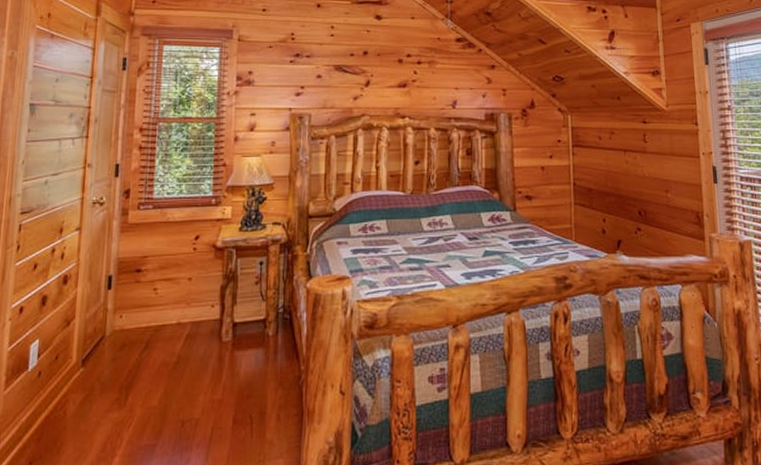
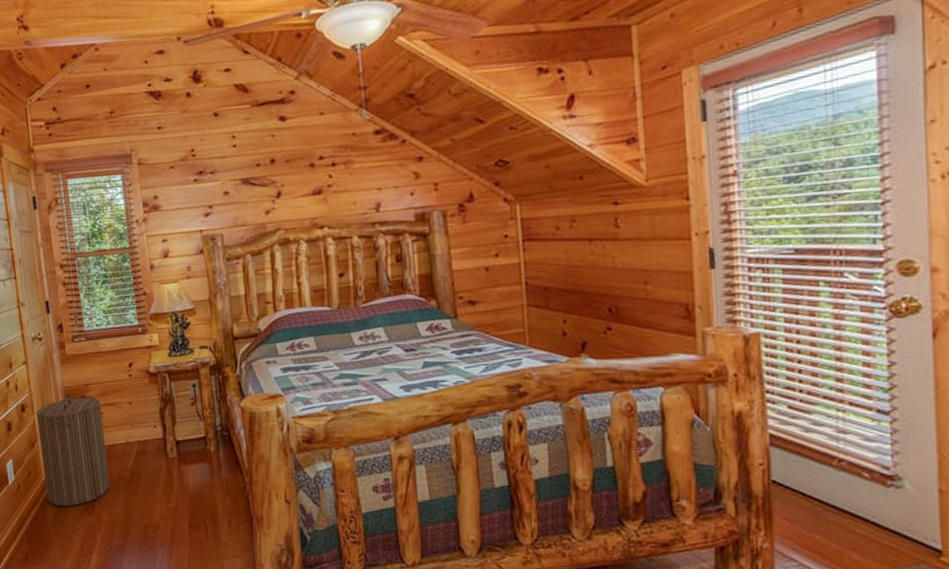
laundry hamper: none [72,263,157,398] -> present [35,392,110,507]

